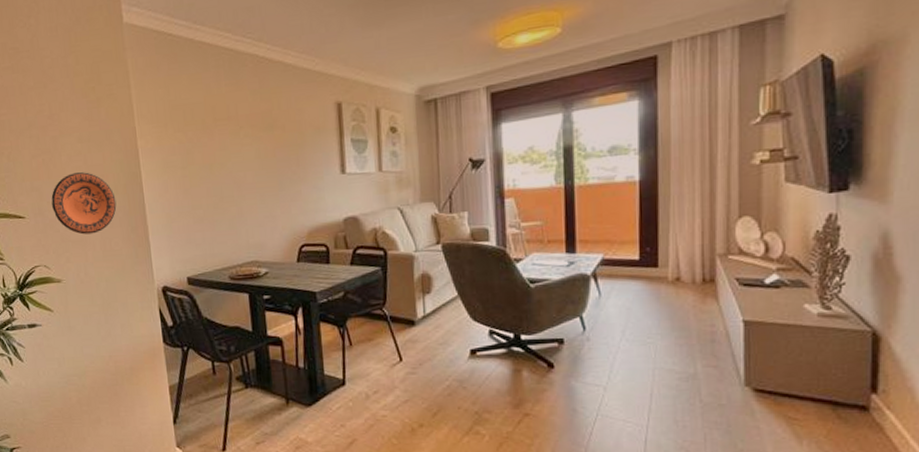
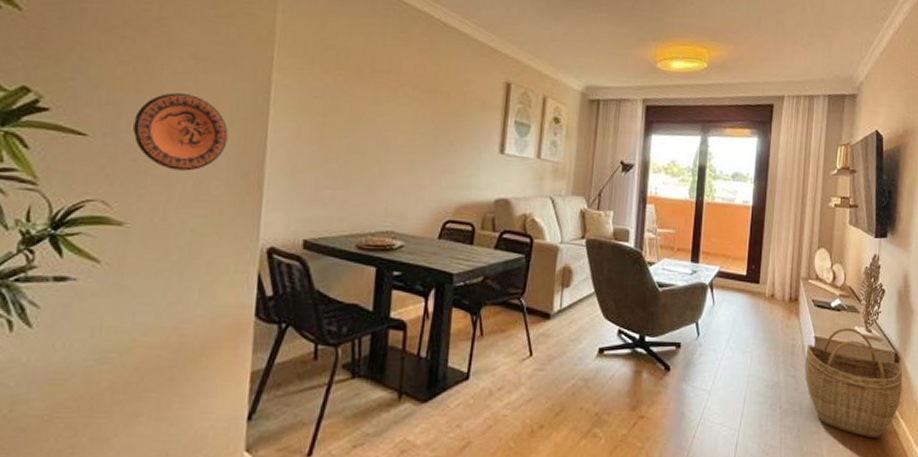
woven basket: none [730,307,887,434] -> present [804,328,903,439]

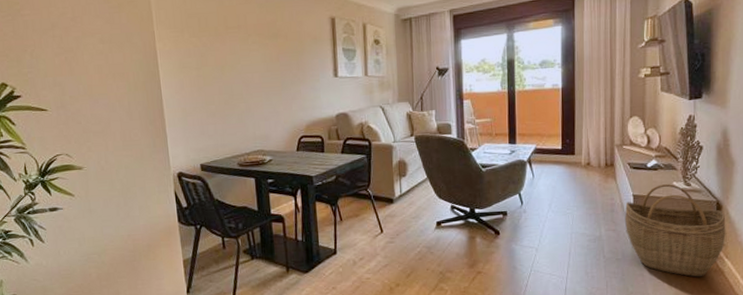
decorative plate: present [133,92,229,171] -> none [73,70,136,126]

